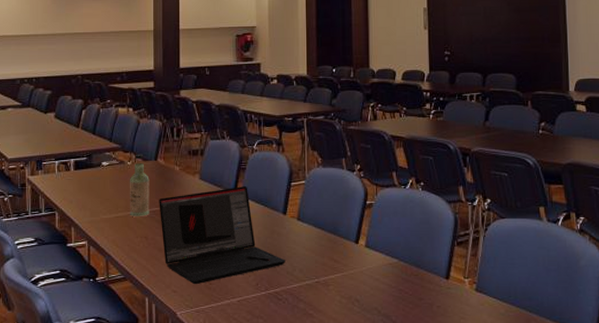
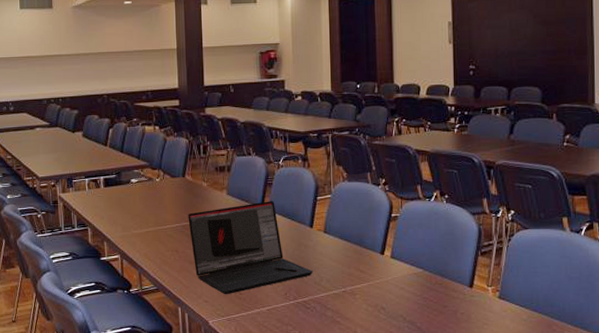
bottle: present [129,154,150,216] -> none [158,171,179,231]

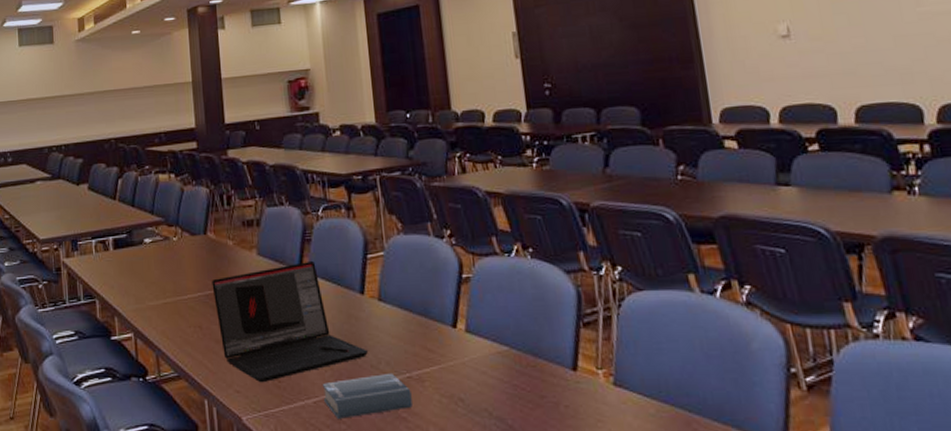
hardback book: none [274,288,345,322] -> present [322,372,412,419]

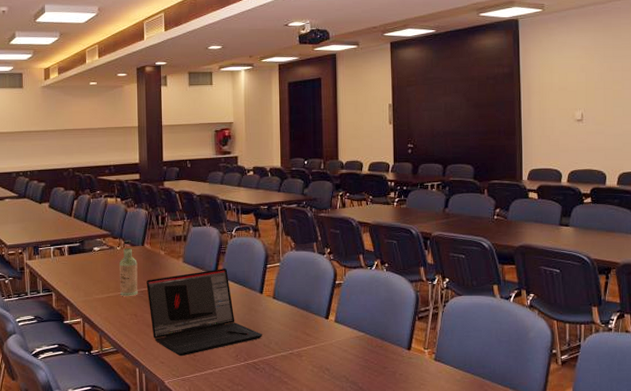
bottle: none [176,227,202,302] -> present [119,240,138,296]
hardback book: present [322,372,412,419] -> none [226,350,292,382]

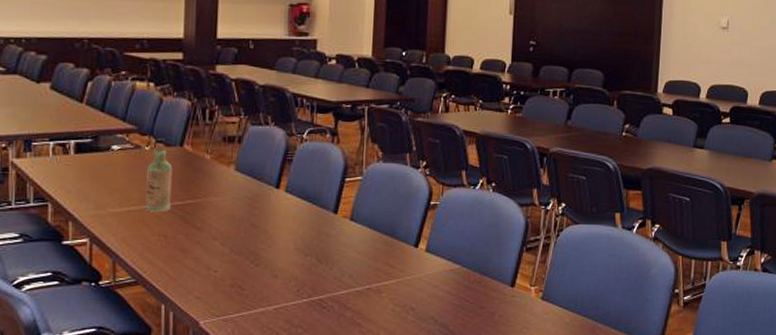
laptop: present [146,269,262,357] -> none [183,180,333,291]

